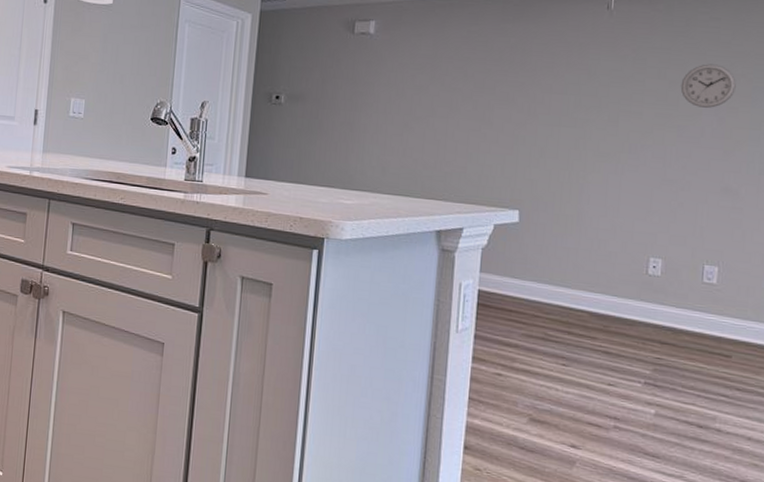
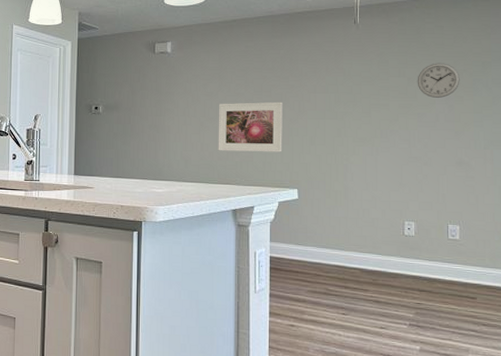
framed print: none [423,99,509,164] -> present [218,101,282,152]

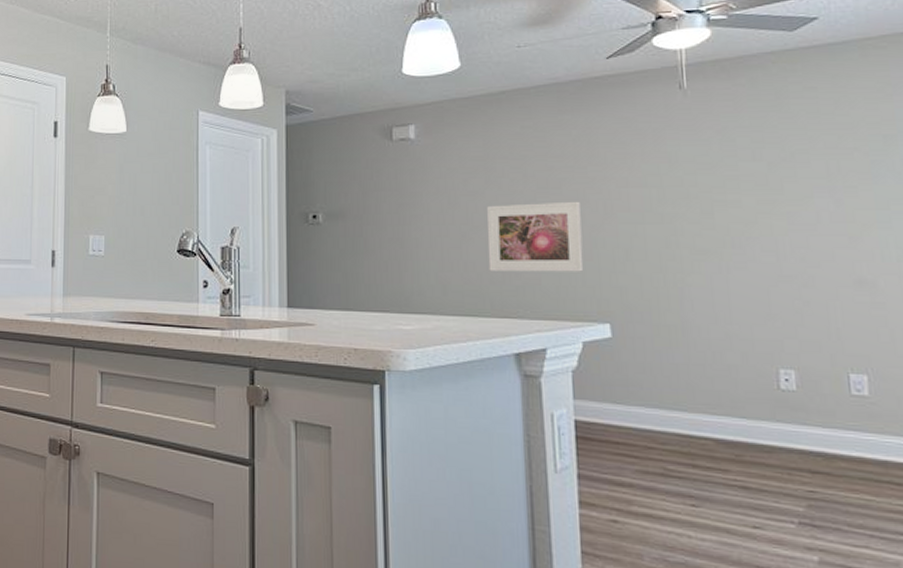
wall clock: present [417,63,460,98] -> none [781,139,850,189]

